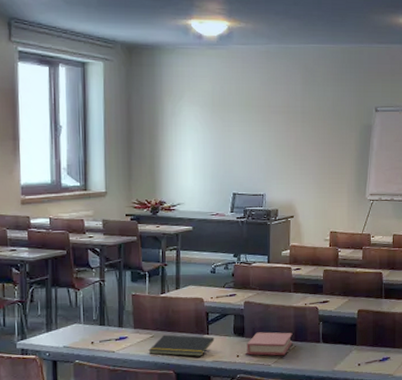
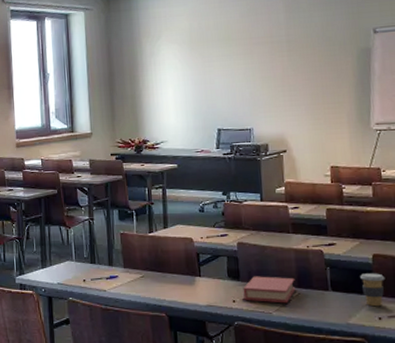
notepad: present [148,334,215,357] -> none [139,275,208,299]
coffee cup: none [346,326,366,355] -> present [360,273,386,307]

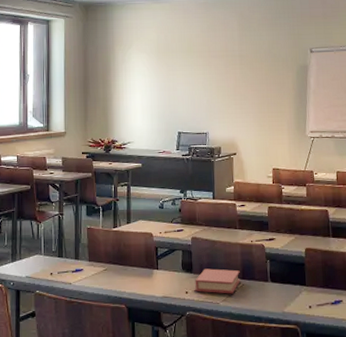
coffee cup: present [360,273,386,307] -> none [295,265,315,296]

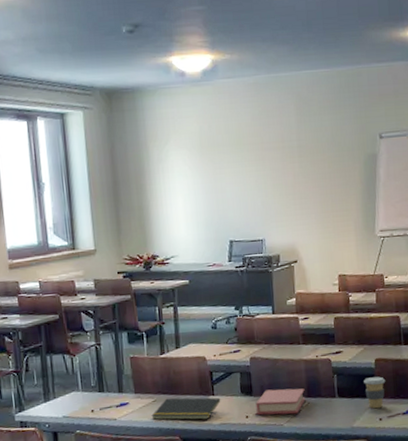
notepad: none [102,268,164,291] -> present [151,397,221,420]
coffee cup: none [295,265,315,296] -> present [364,376,386,409]

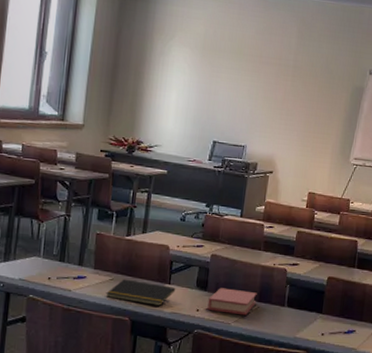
coffee cup: present [364,376,386,409] -> none [313,293,334,324]

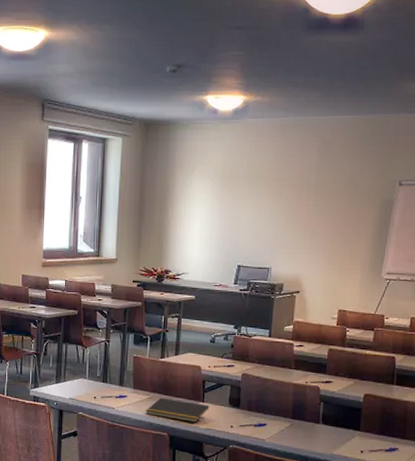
book: present [207,288,257,316] -> none [241,405,290,432]

